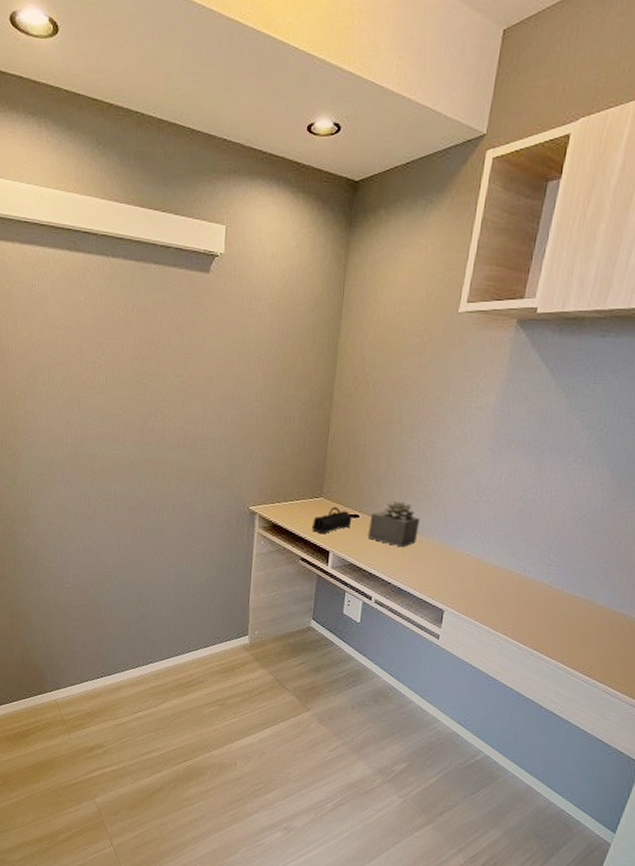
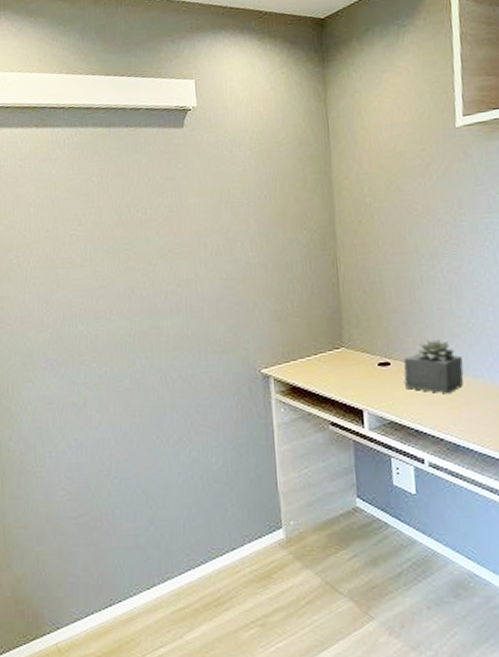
pencil case: present [311,506,353,534] -> none [337,356,383,391]

